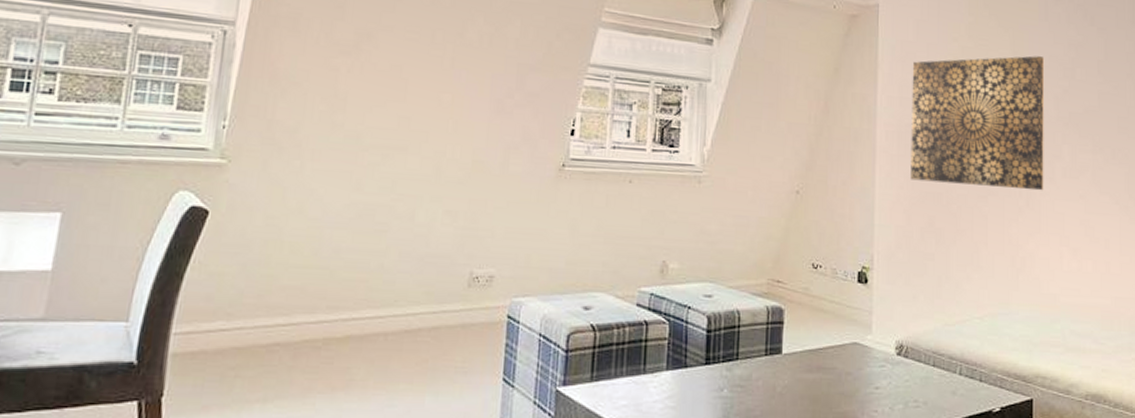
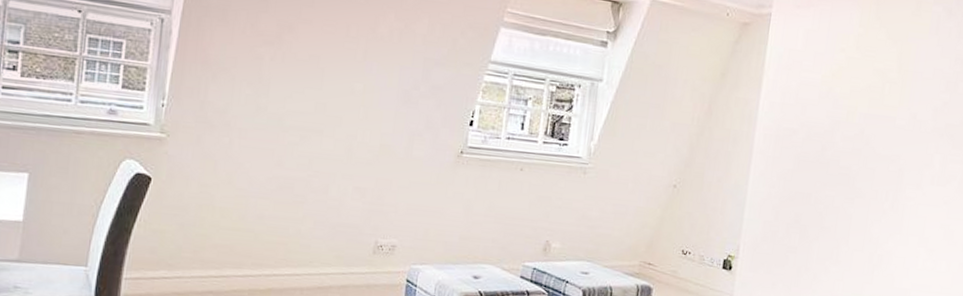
wall art: present [910,56,1045,191] -> none [782,68,929,196]

